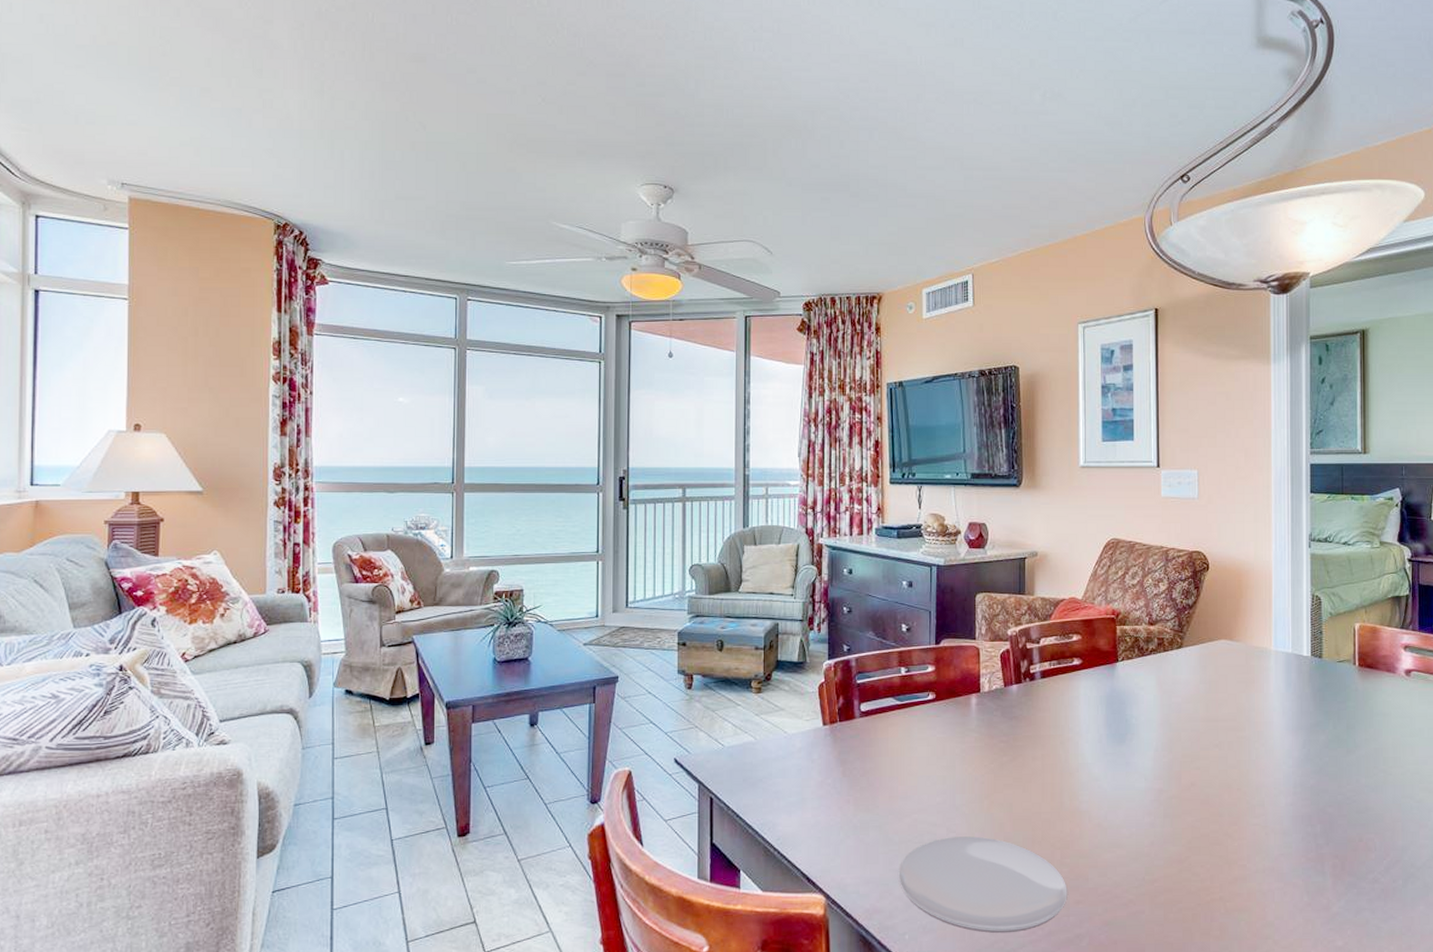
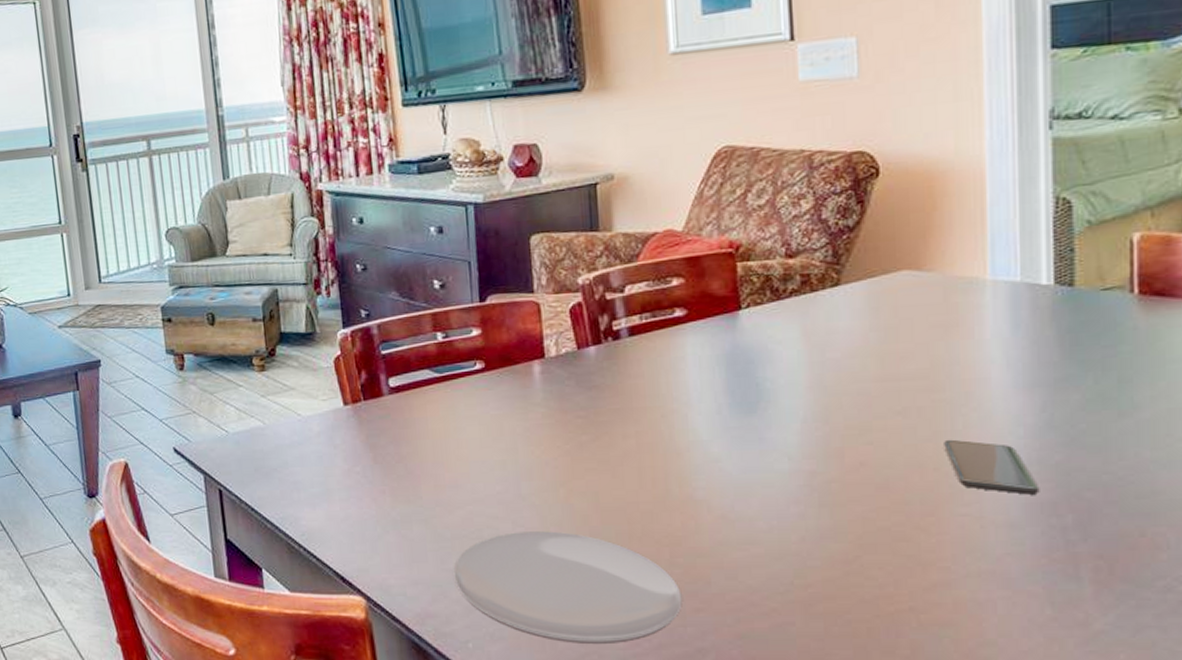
smartphone: none [1244,767,1301,810] -> present [944,439,1040,495]

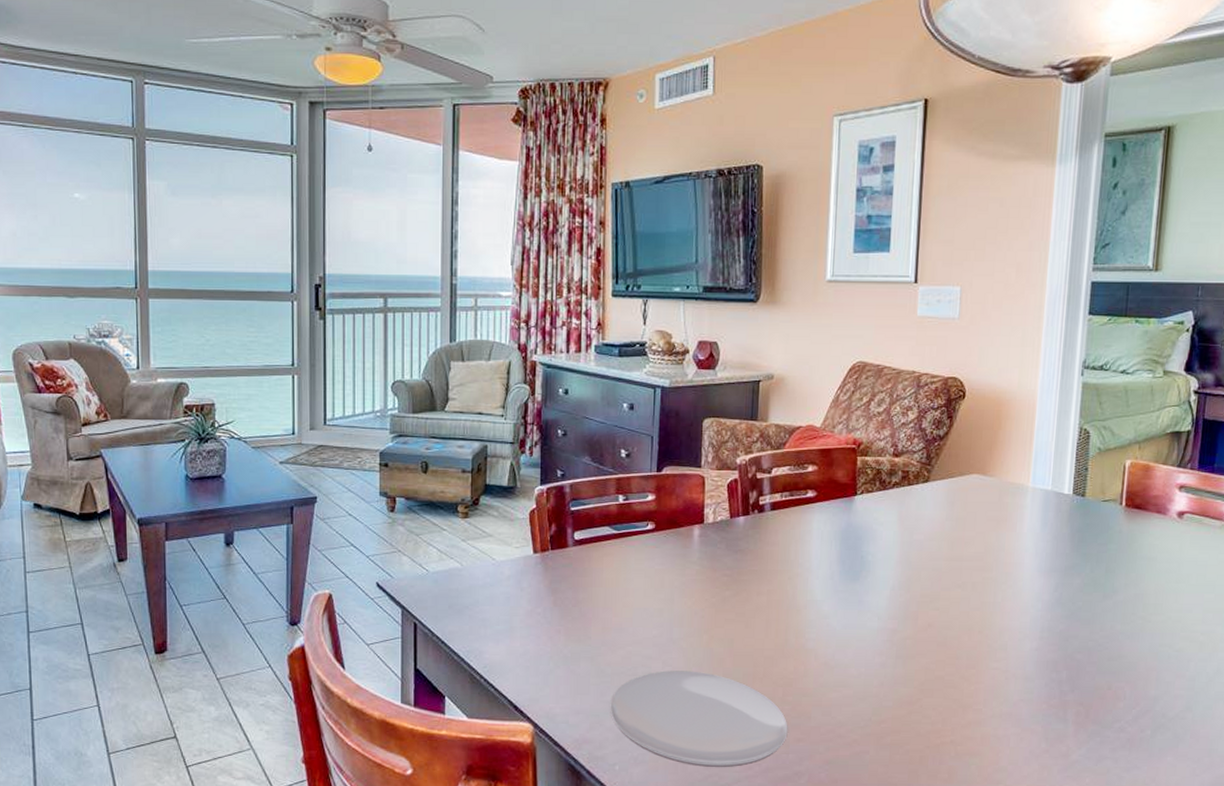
smartphone: present [944,439,1040,495] -> none [987,609,1048,655]

